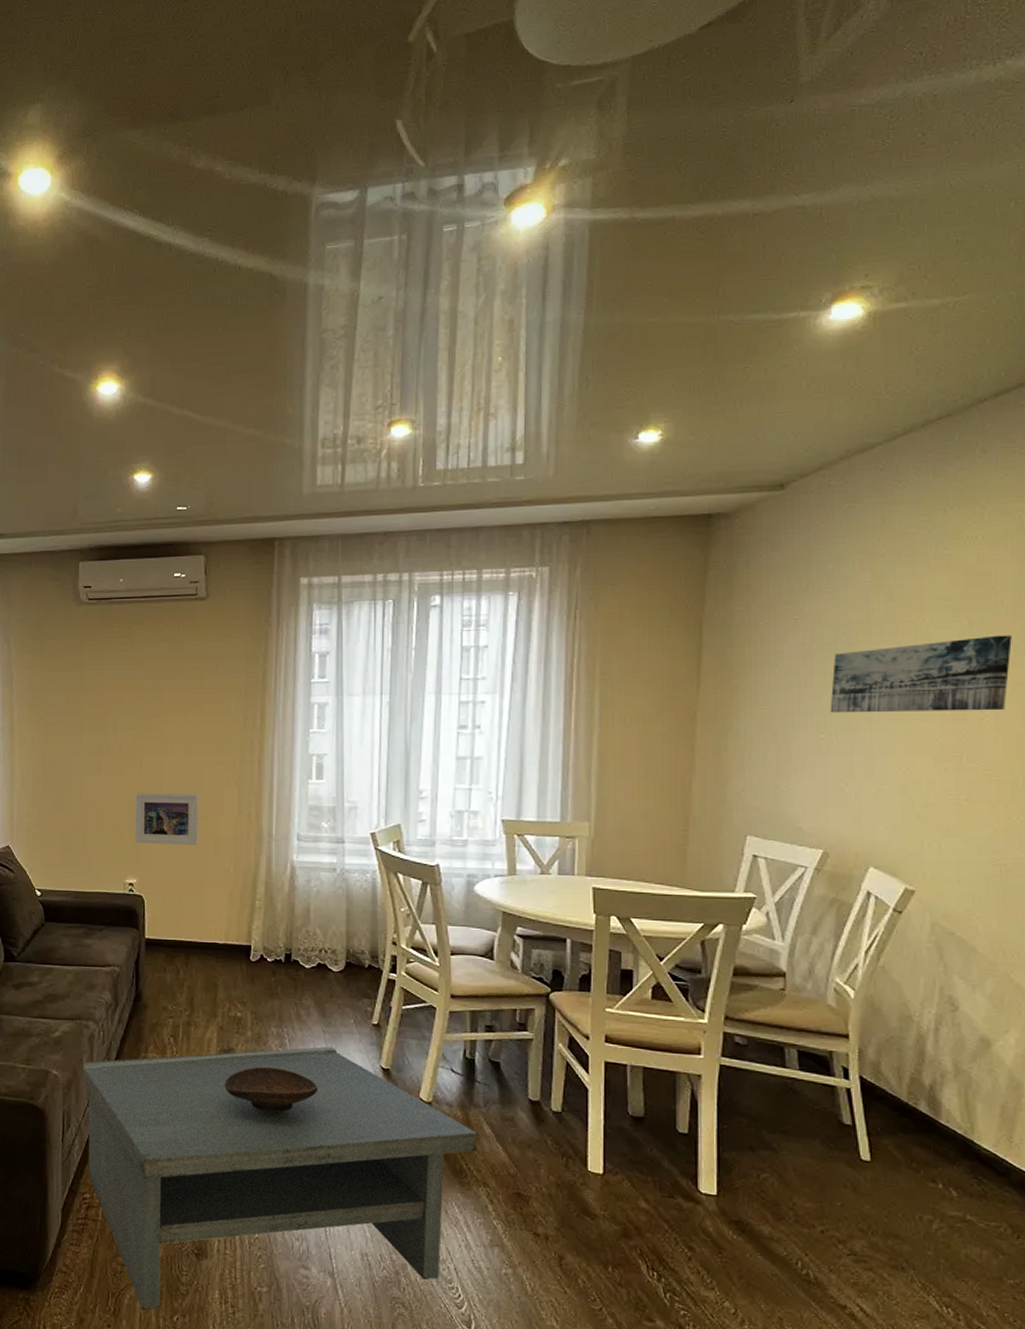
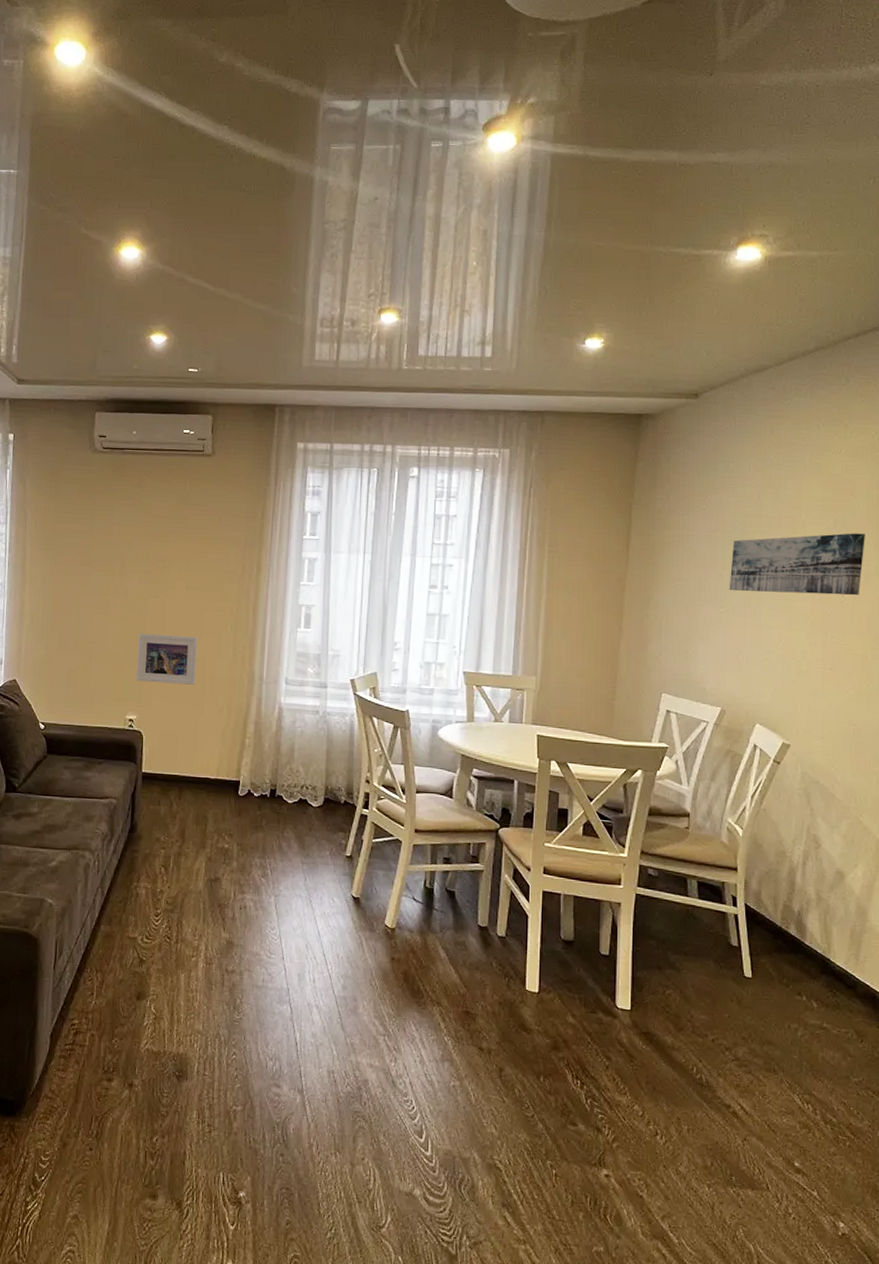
coffee table: present [81,1046,478,1309] -> none [75,876,434,1131]
decorative bowl: present [224,1066,319,1112] -> none [210,895,296,939]

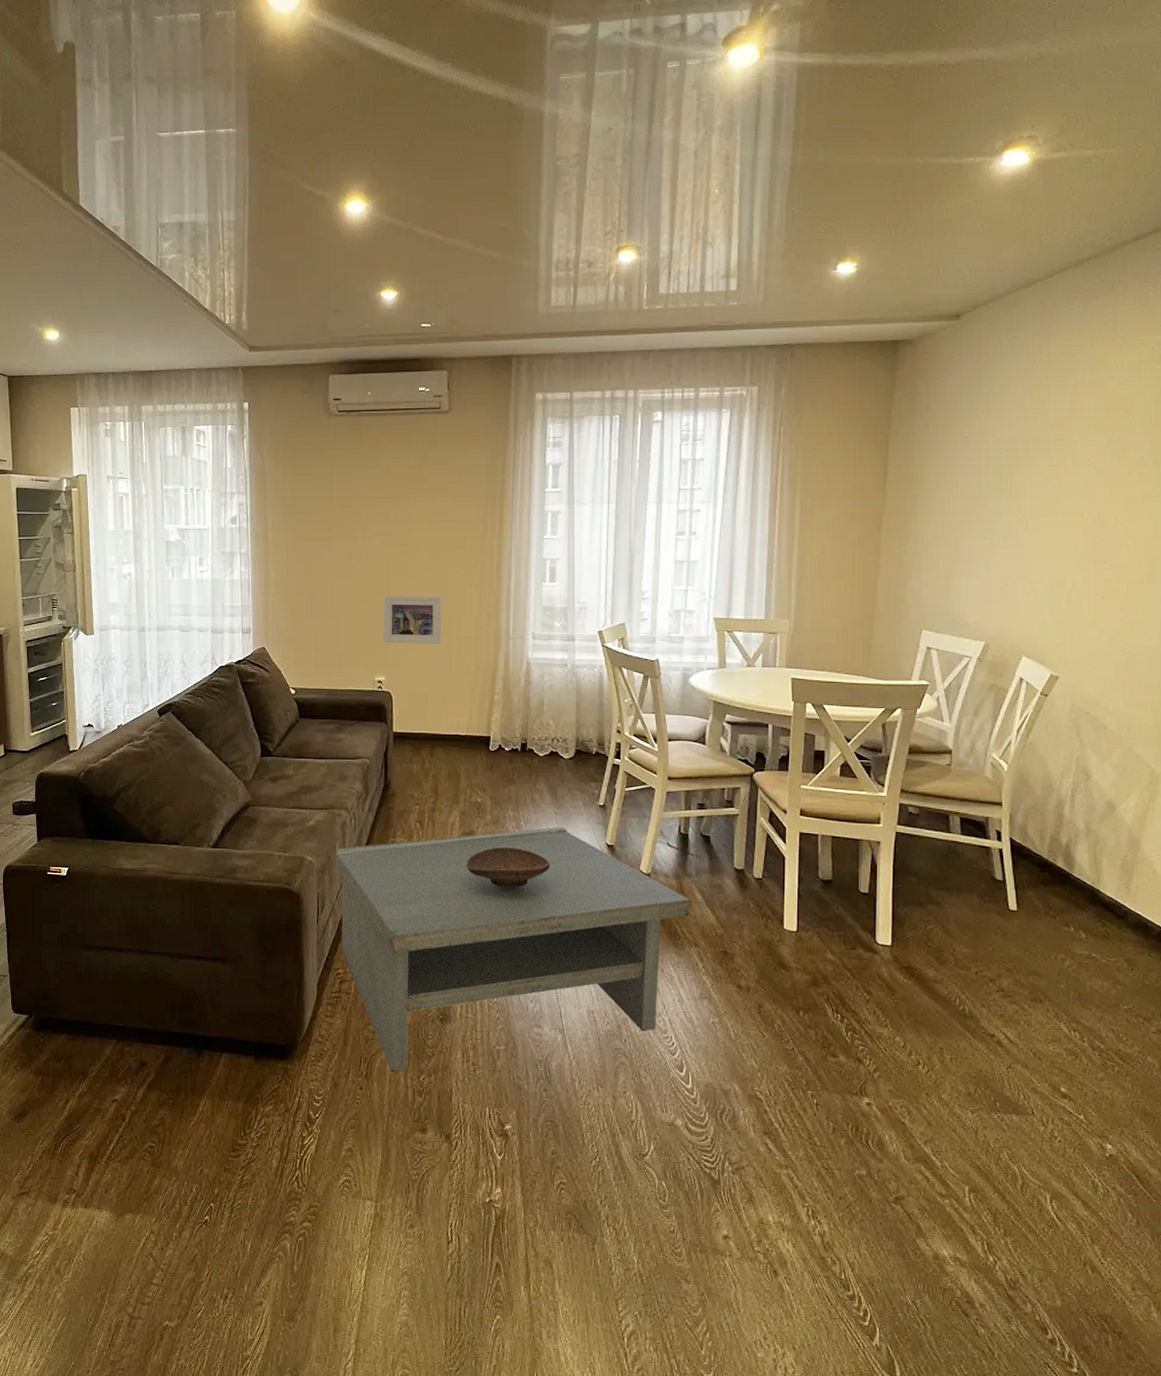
coffee table: none [75,876,434,1131] -> present [334,826,690,1071]
decorative bowl: none [210,895,296,939] -> present [466,846,551,888]
wall art: present [729,533,865,596] -> none [993,452,1142,521]

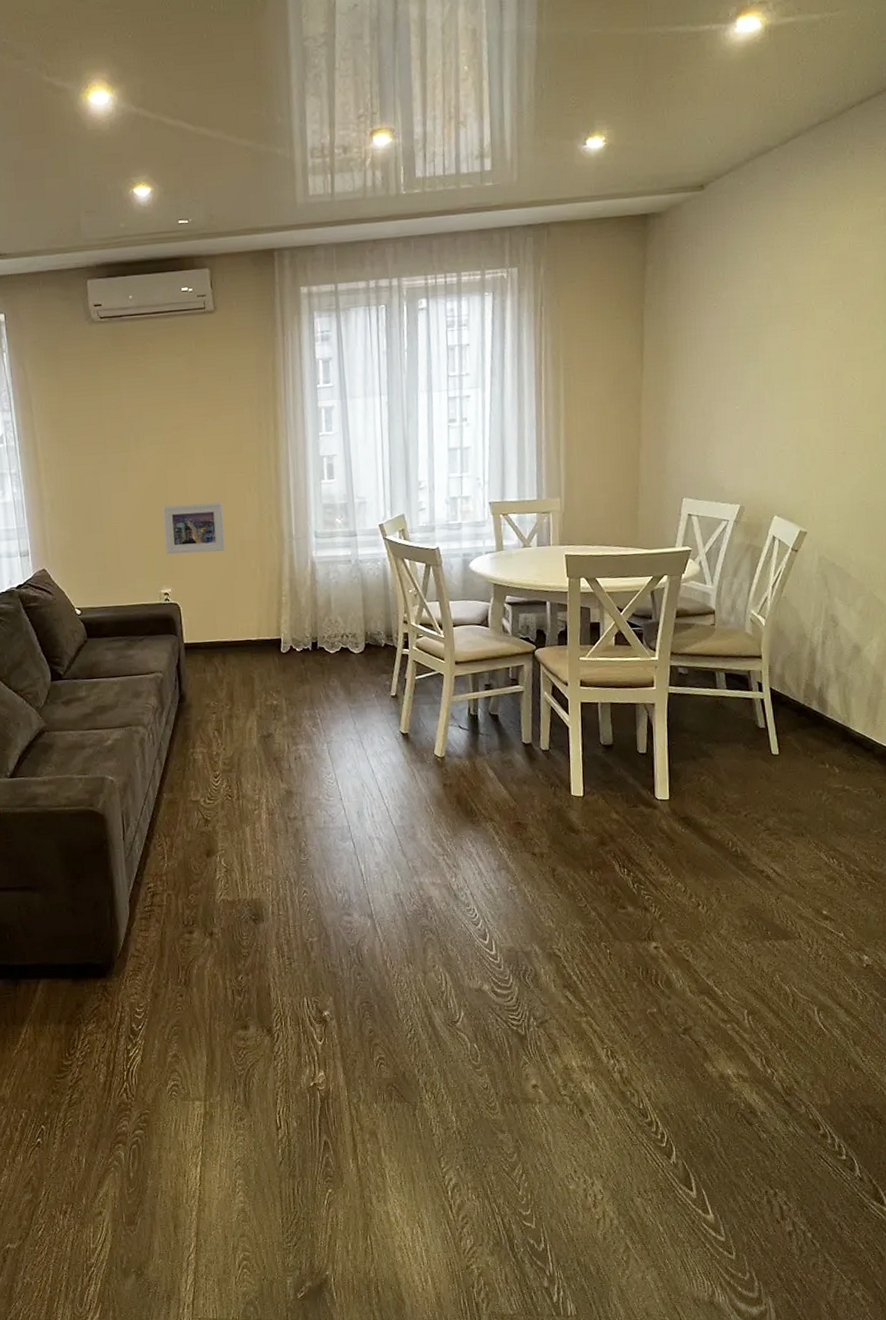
coffee table: present [334,826,690,1071] -> none [136,720,484,975]
decorative bowl: present [466,846,551,888] -> none [266,745,349,786]

